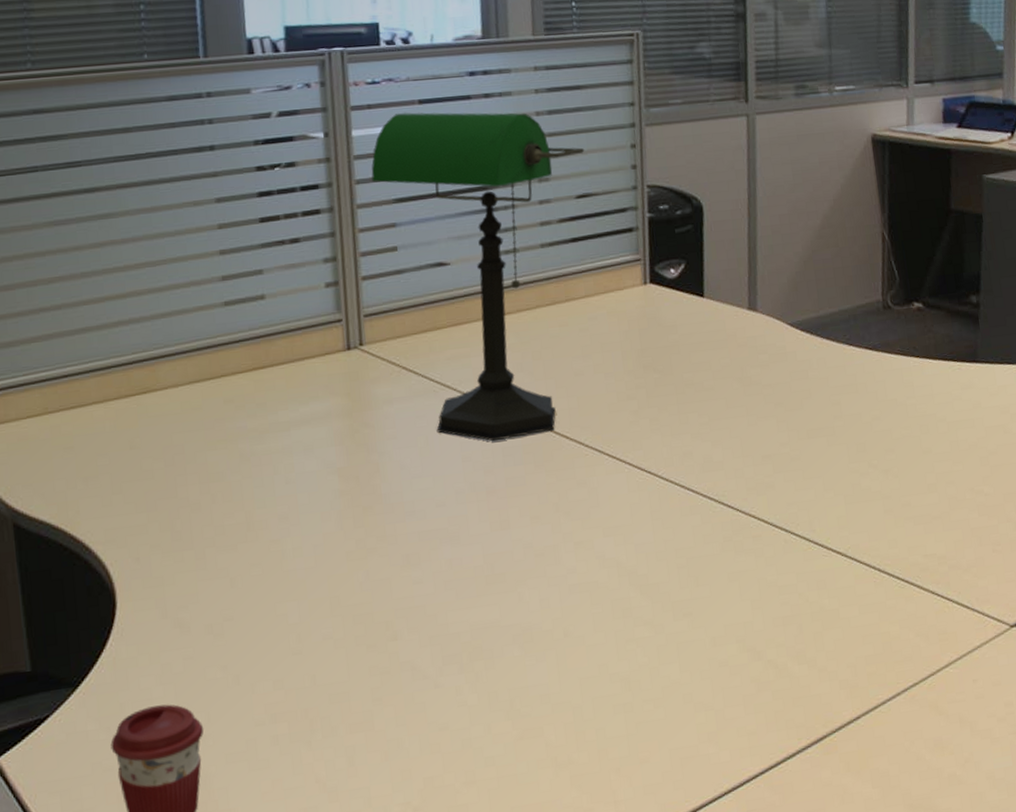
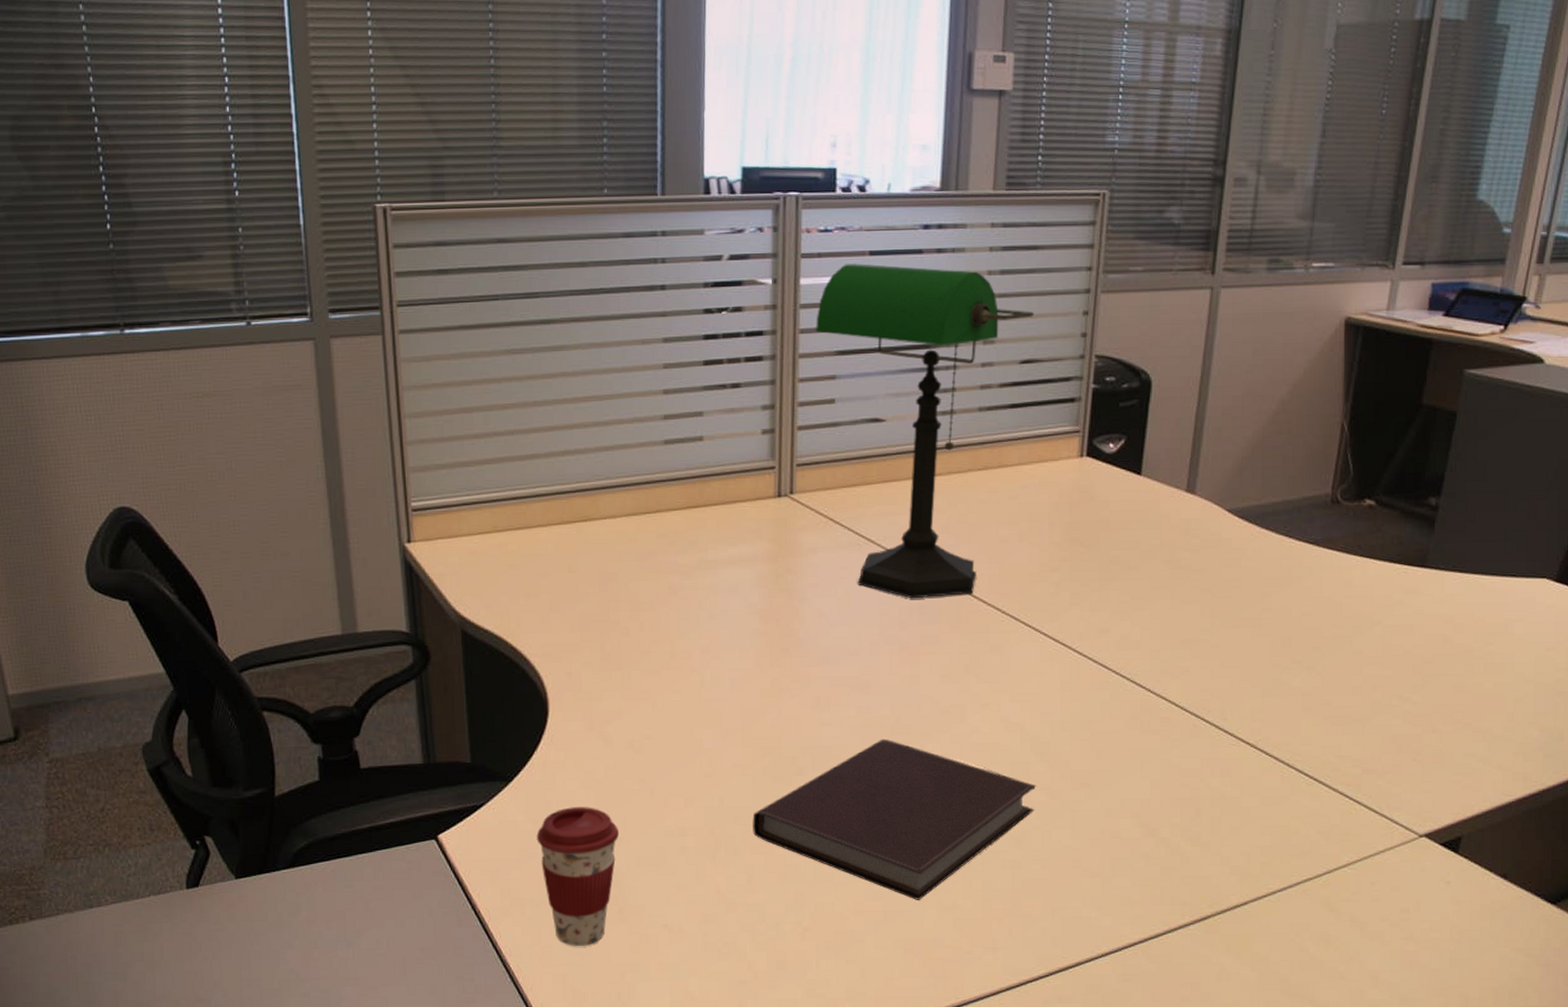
notebook: none [348,590,640,762] -> present [752,738,1037,901]

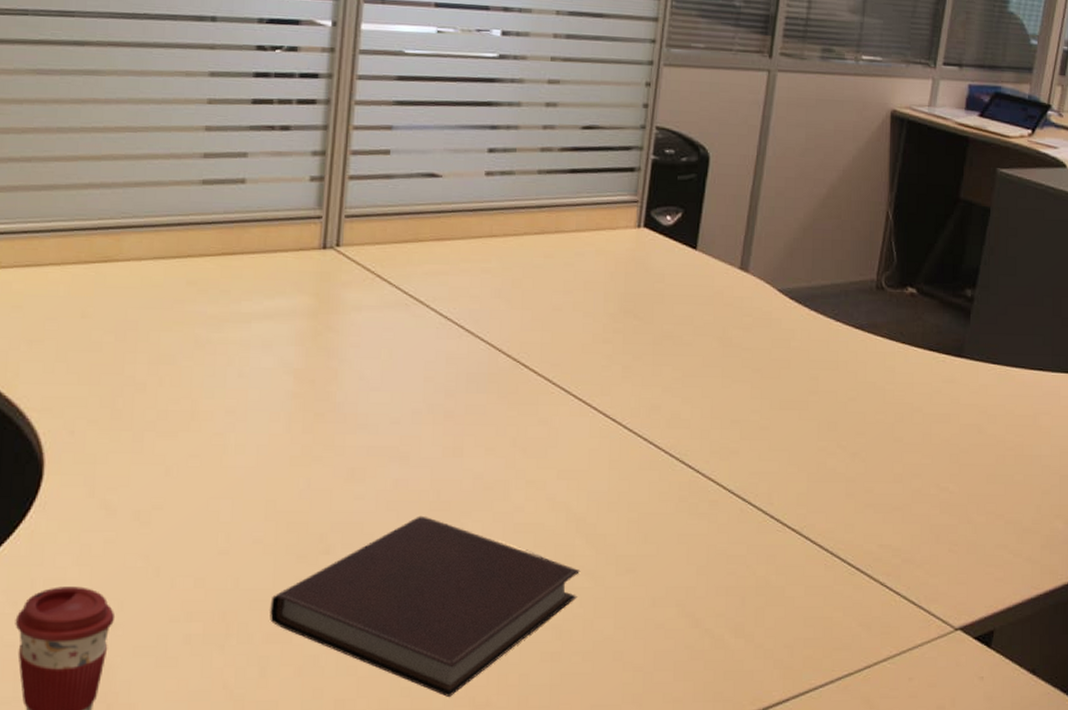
desk lamp: present [816,263,1035,599] -> none [375,13,598,365]

